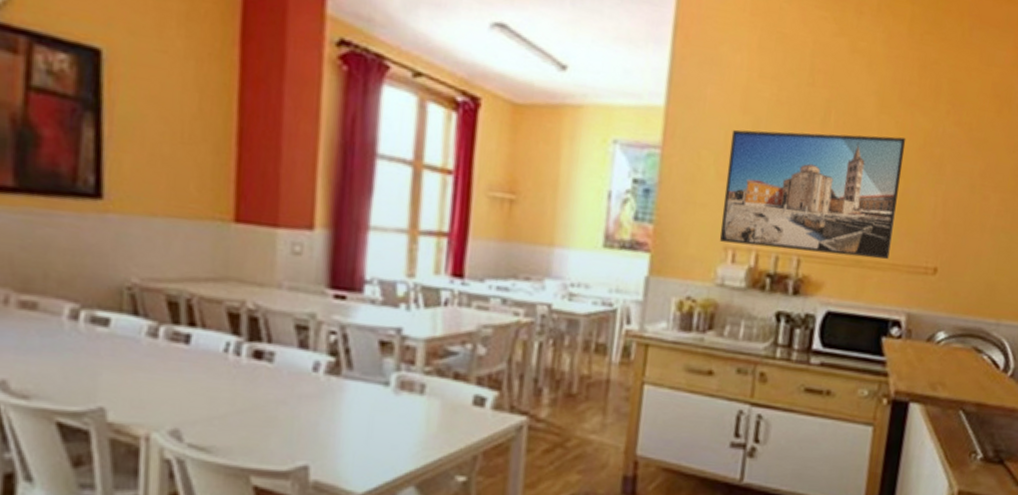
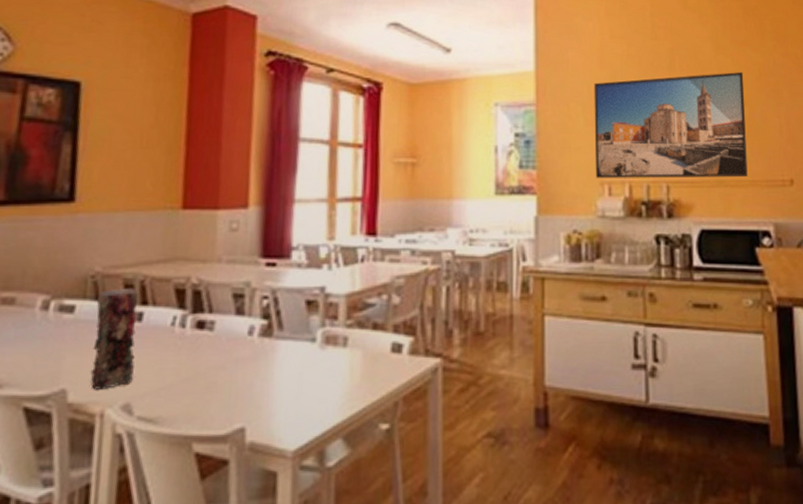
vase: none [132,305,186,412] -> present [90,287,139,390]

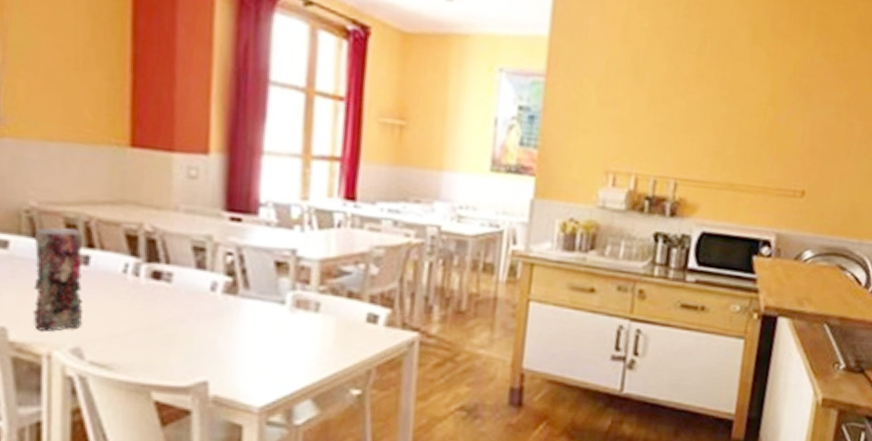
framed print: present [593,72,748,178] -> none [601,59,777,184]

